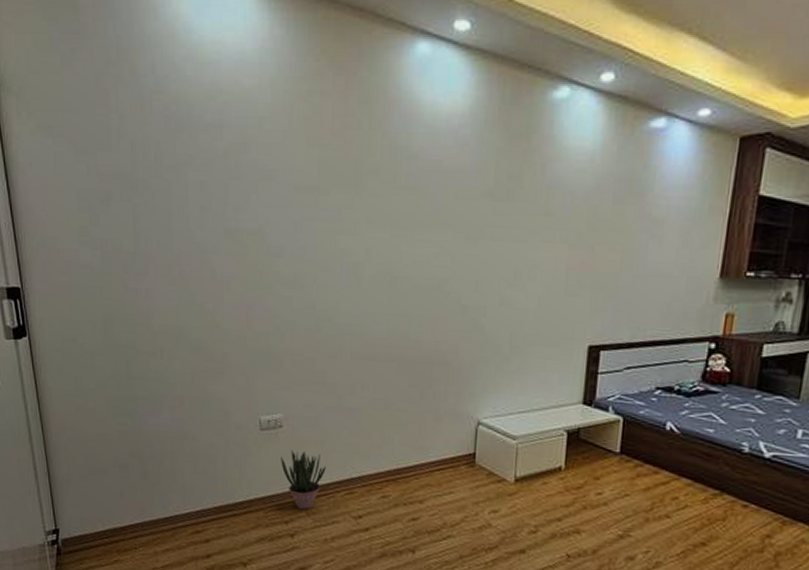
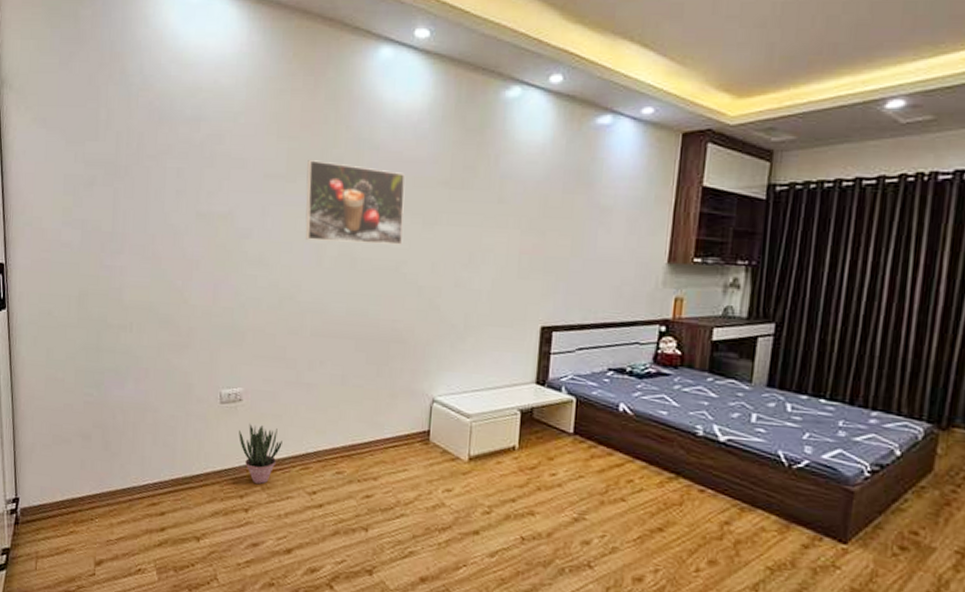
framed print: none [340,170,446,262] -> present [305,160,405,245]

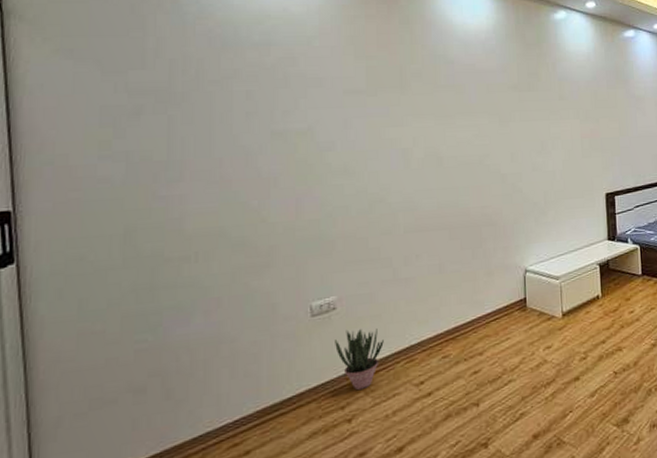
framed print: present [305,160,405,245] -> none [387,75,484,146]

